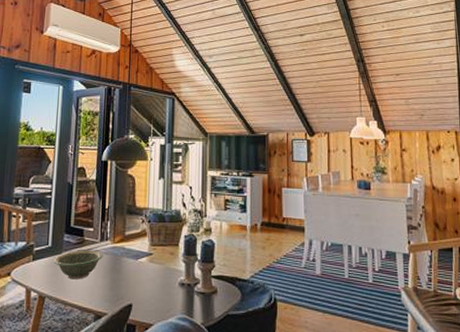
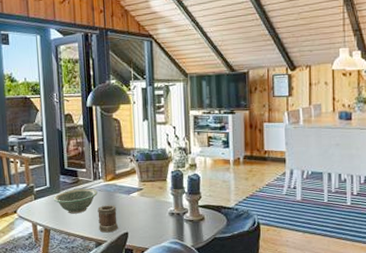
mug: none [100,271,122,304] -> present [97,205,119,233]

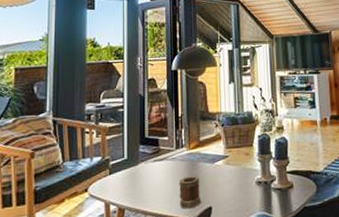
bowl: present [53,188,98,214] -> none [130,158,180,189]

